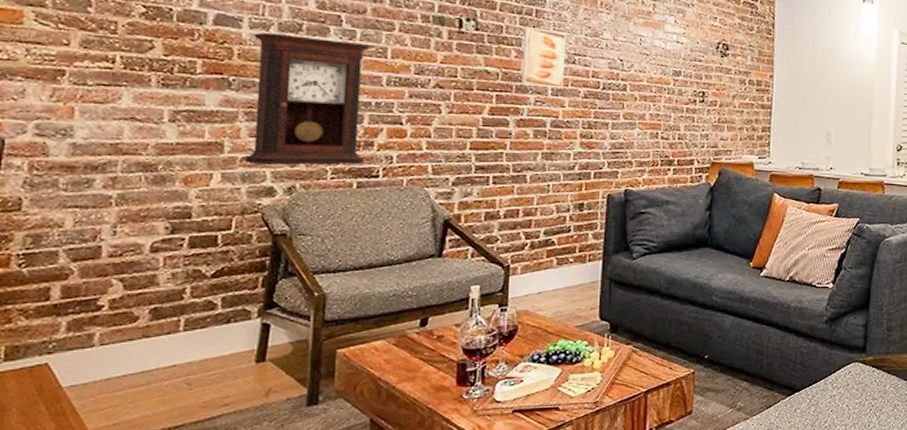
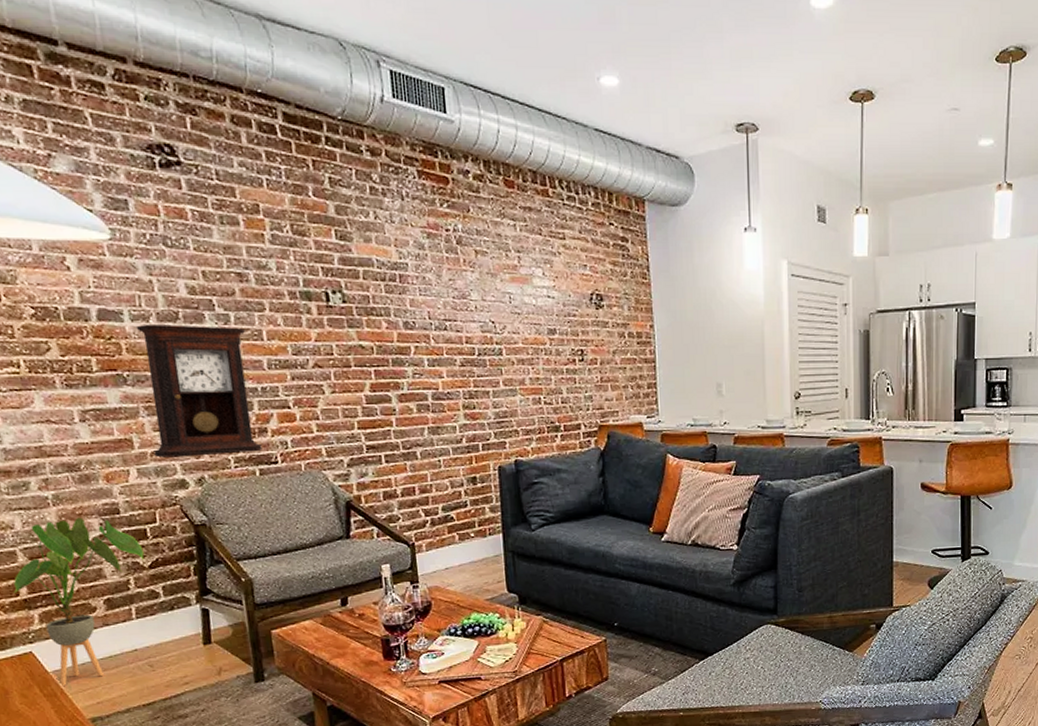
house plant: none [42,219,209,403] -> present [13,517,145,686]
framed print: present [521,27,567,88] -> none [390,295,438,358]

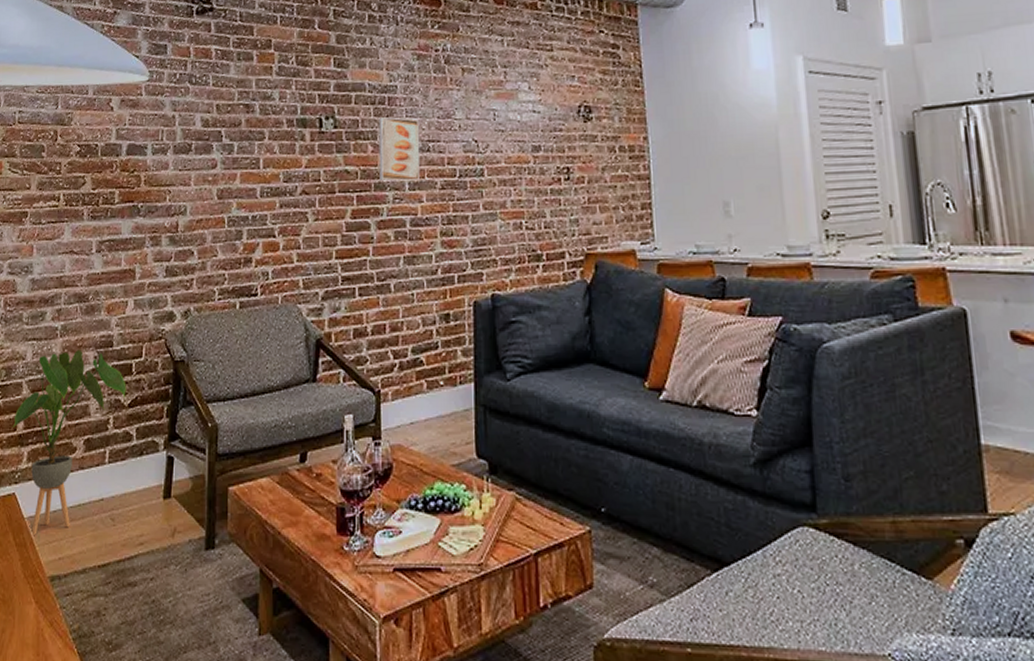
pendulum clock: present [135,323,262,458] -> none [151,156,246,289]
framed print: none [390,295,438,358] -> present [378,117,420,182]

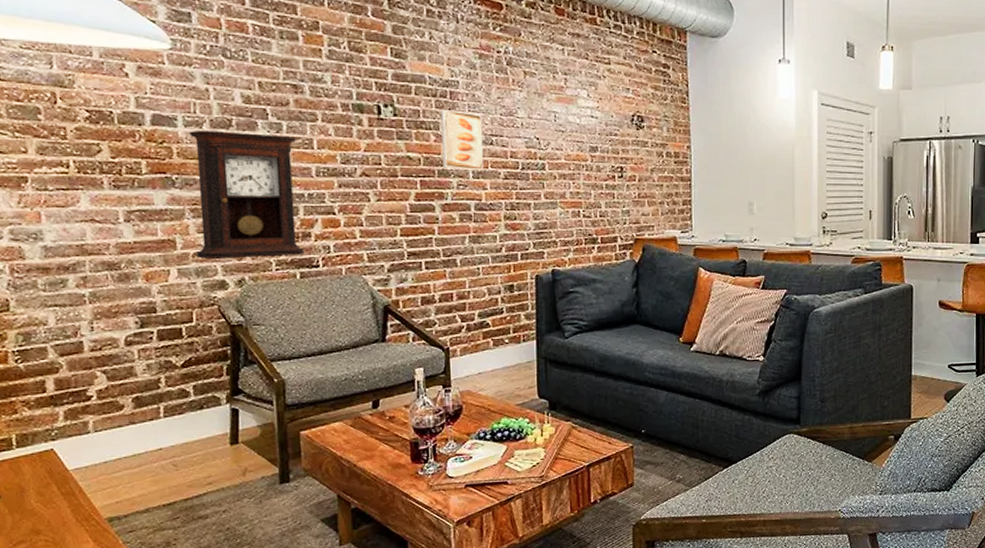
house plant: present [12,350,126,535] -> none [40,315,178,484]
pendulum clock: none [151,156,246,289] -> present [188,129,305,259]

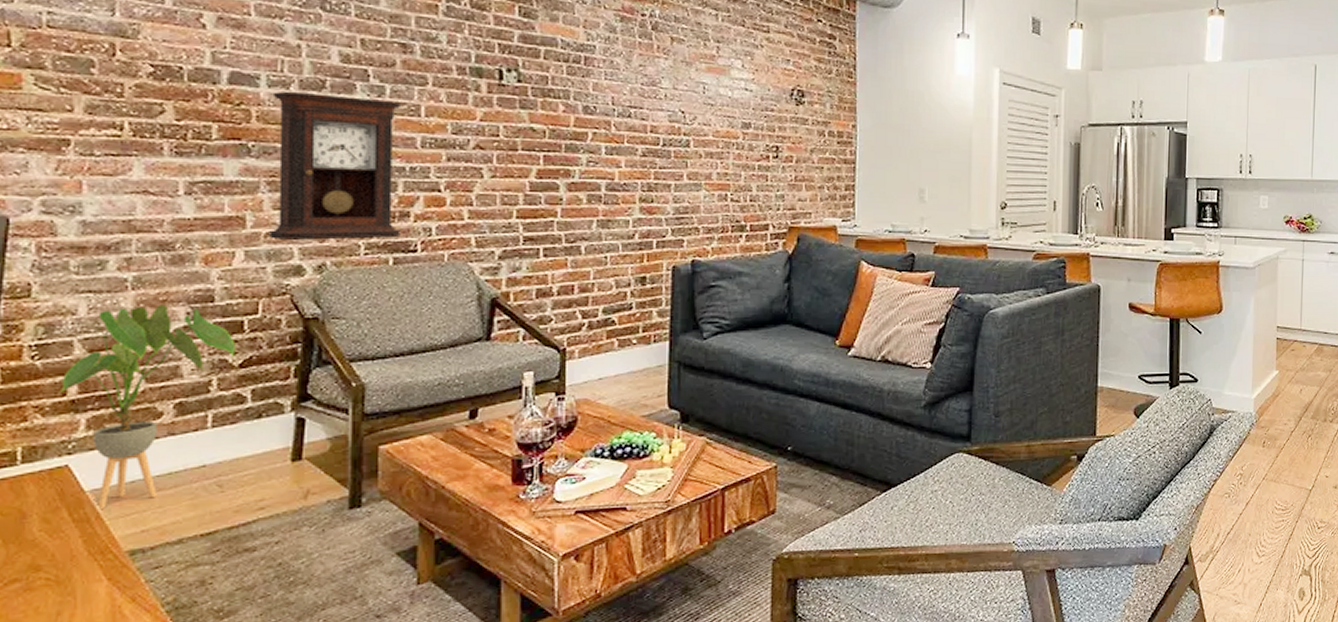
house plant: none [40,315,178,484] -> present [59,304,236,509]
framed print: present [440,110,484,170] -> none [571,77,621,145]

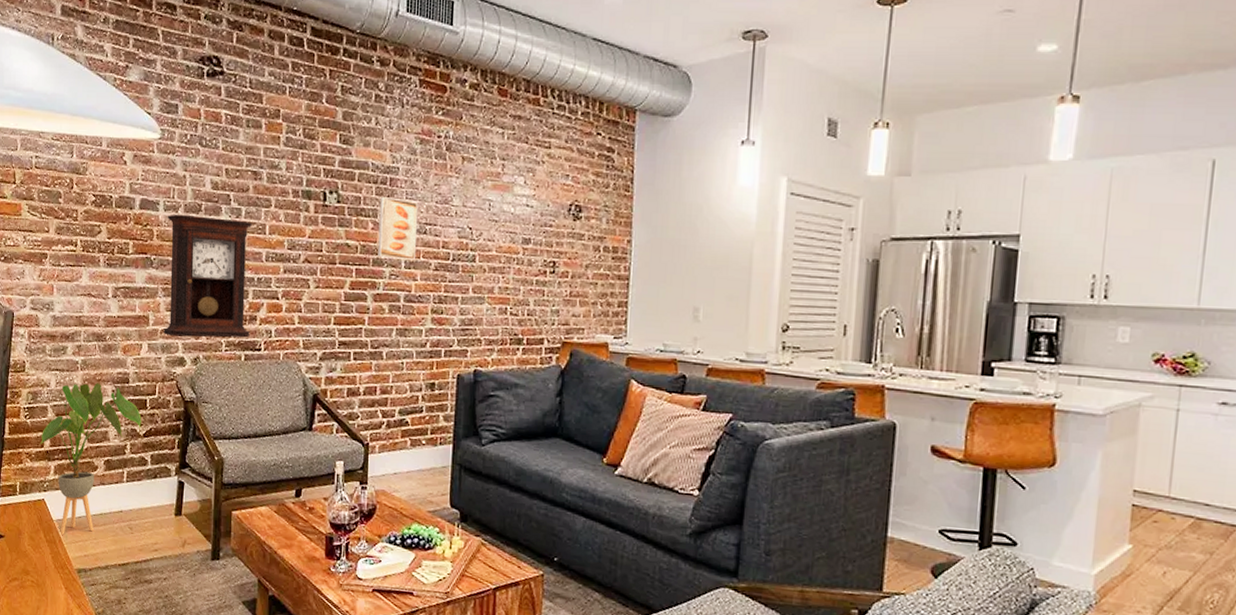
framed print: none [571,77,621,145] -> present [378,197,419,260]

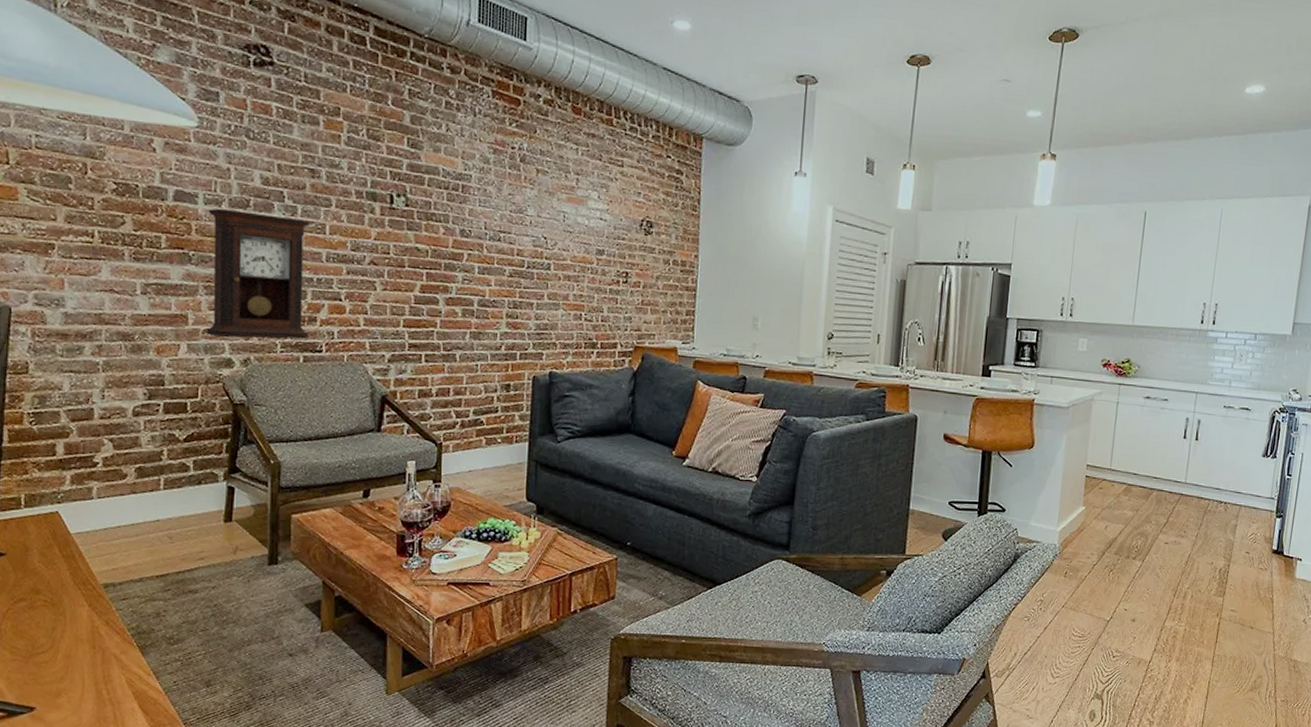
house plant: present [39,383,142,535] -> none [50,385,181,549]
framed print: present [378,197,419,260] -> none [450,203,492,266]

